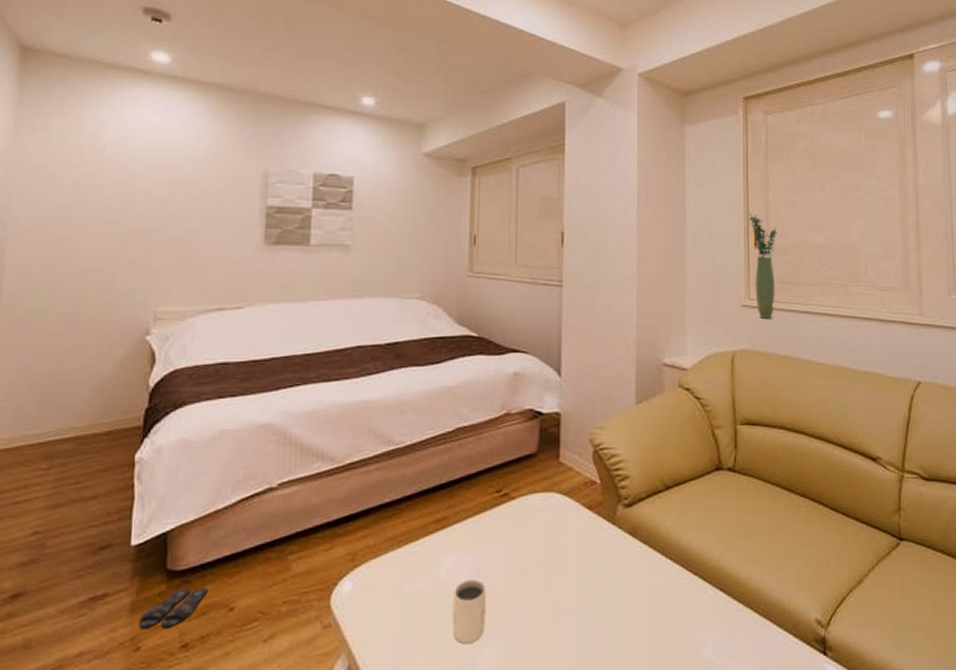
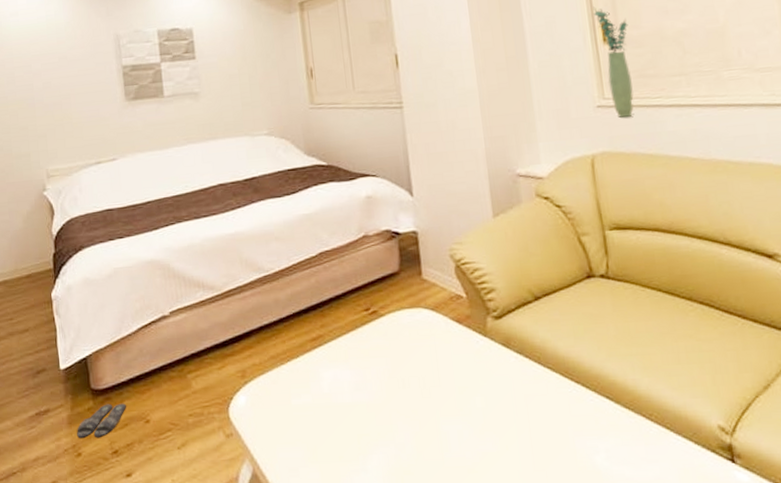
mug: present [452,579,487,643] -> none [337,391,371,450]

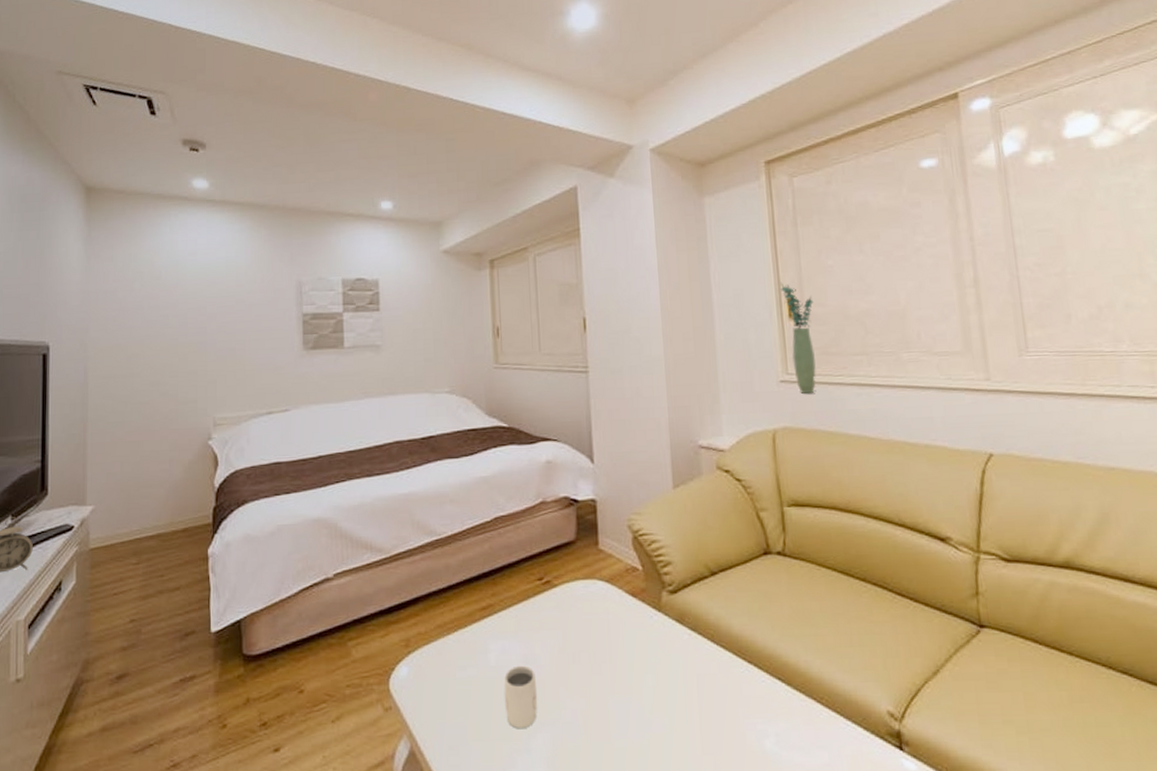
slippers: present [77,403,126,438] -> none [224,671,279,708]
mug: none [337,391,371,450] -> present [504,665,538,728]

